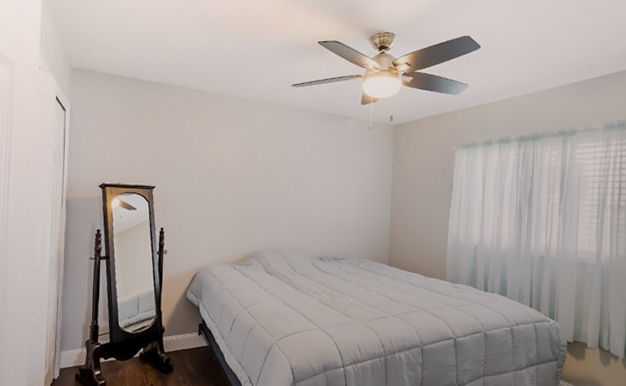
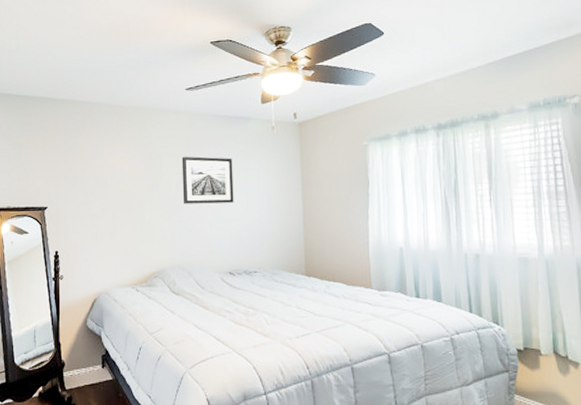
wall art: none [282,148,330,195] -> present [181,156,234,204]

